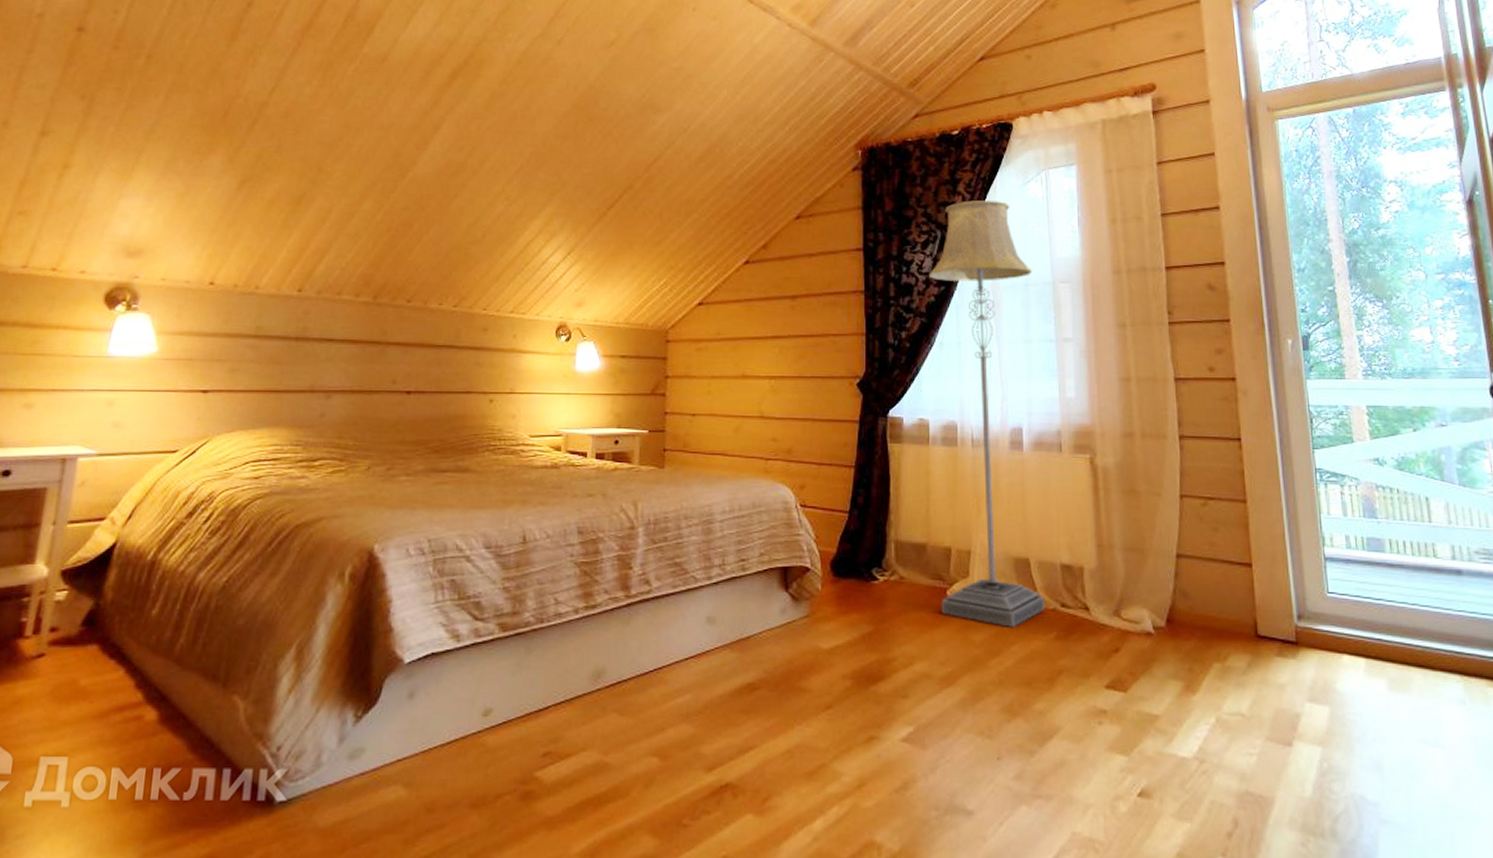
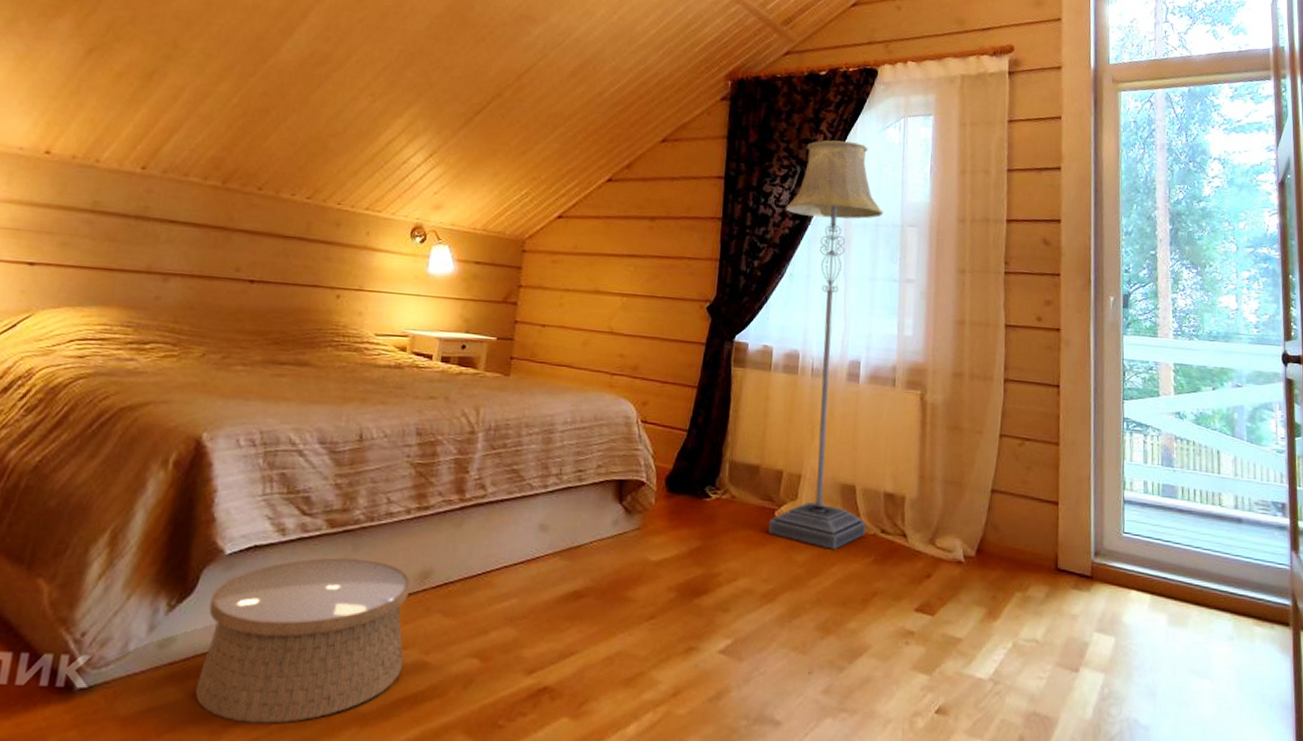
woven basket: none [387,661,584,830] -> present [195,557,410,724]

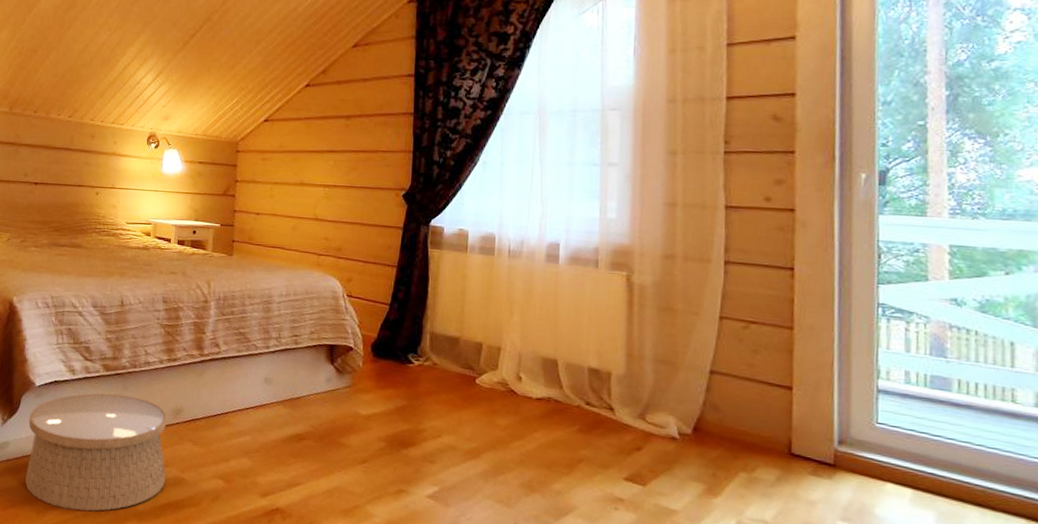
floor lamp: present [769,140,883,550] -> none [470,30,581,417]

